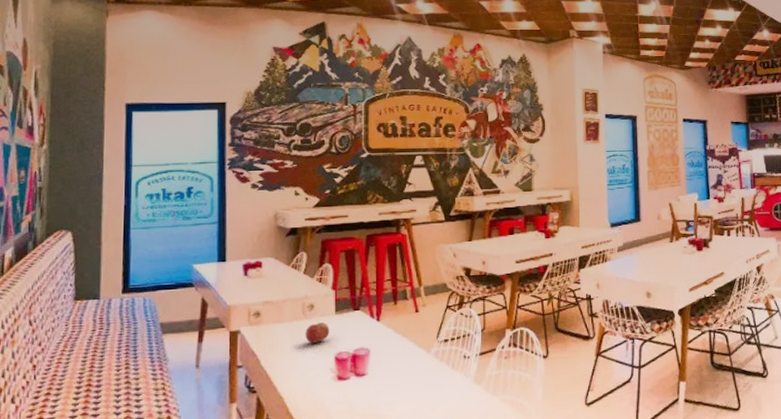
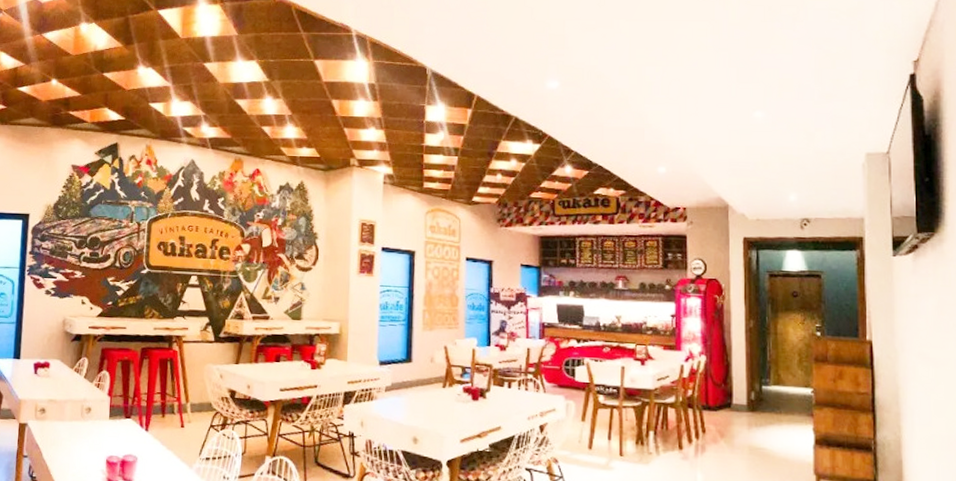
fruit: present [305,322,330,343] -> none [82,425,104,444]

